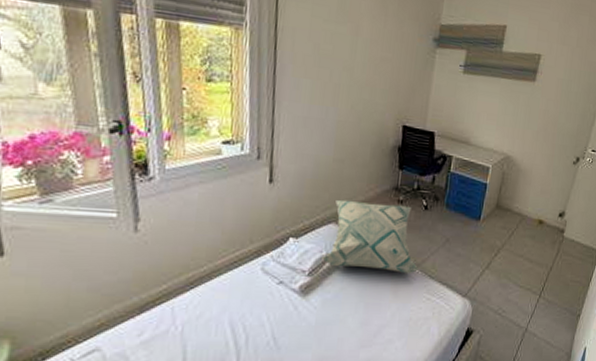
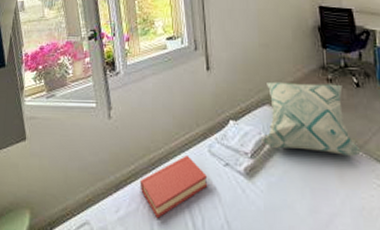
hardback book: none [172,274,257,340] -> present [140,156,208,219]

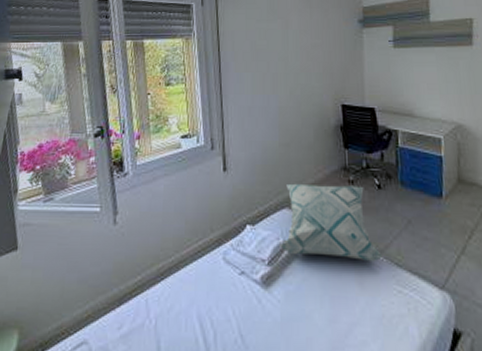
hardback book: present [140,156,208,219] -> none [146,264,222,335]

